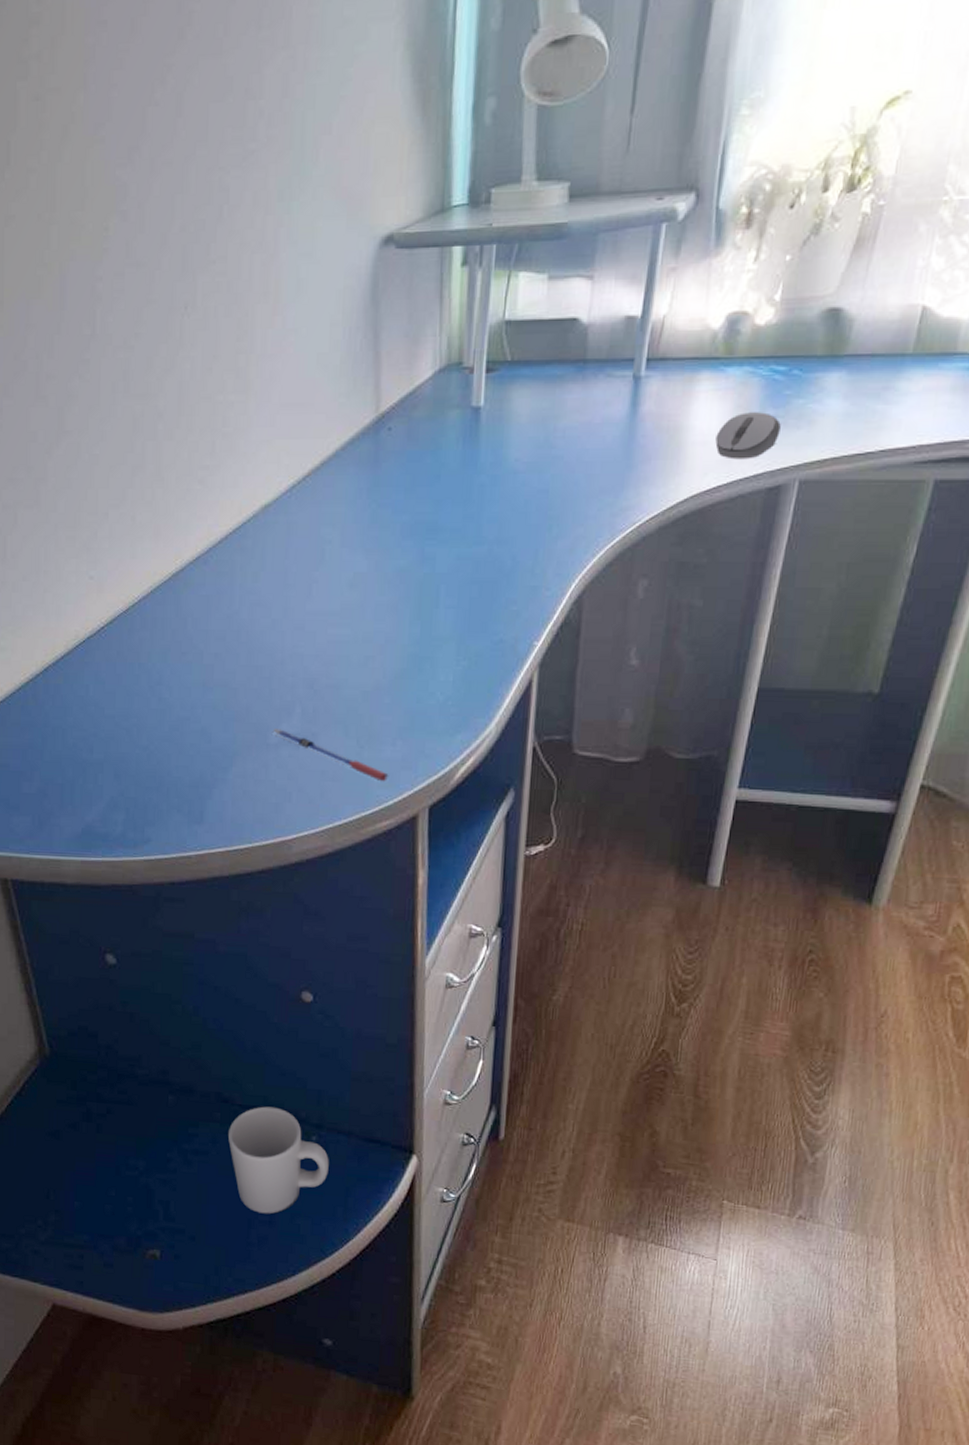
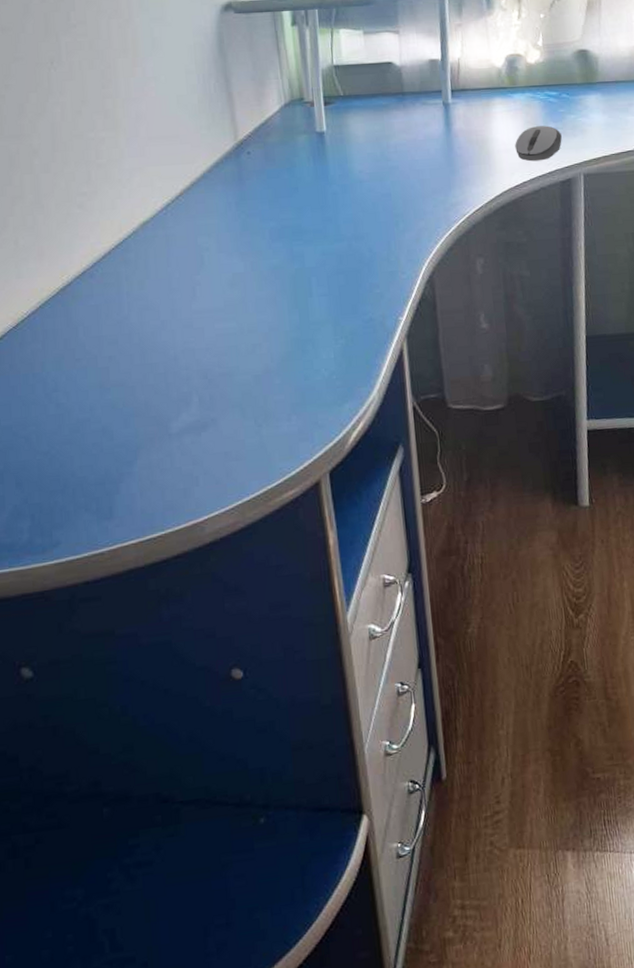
mug: present [227,1106,329,1215] -> none [171,795,282,918]
pen: present [272,729,389,782] -> none [173,418,289,456]

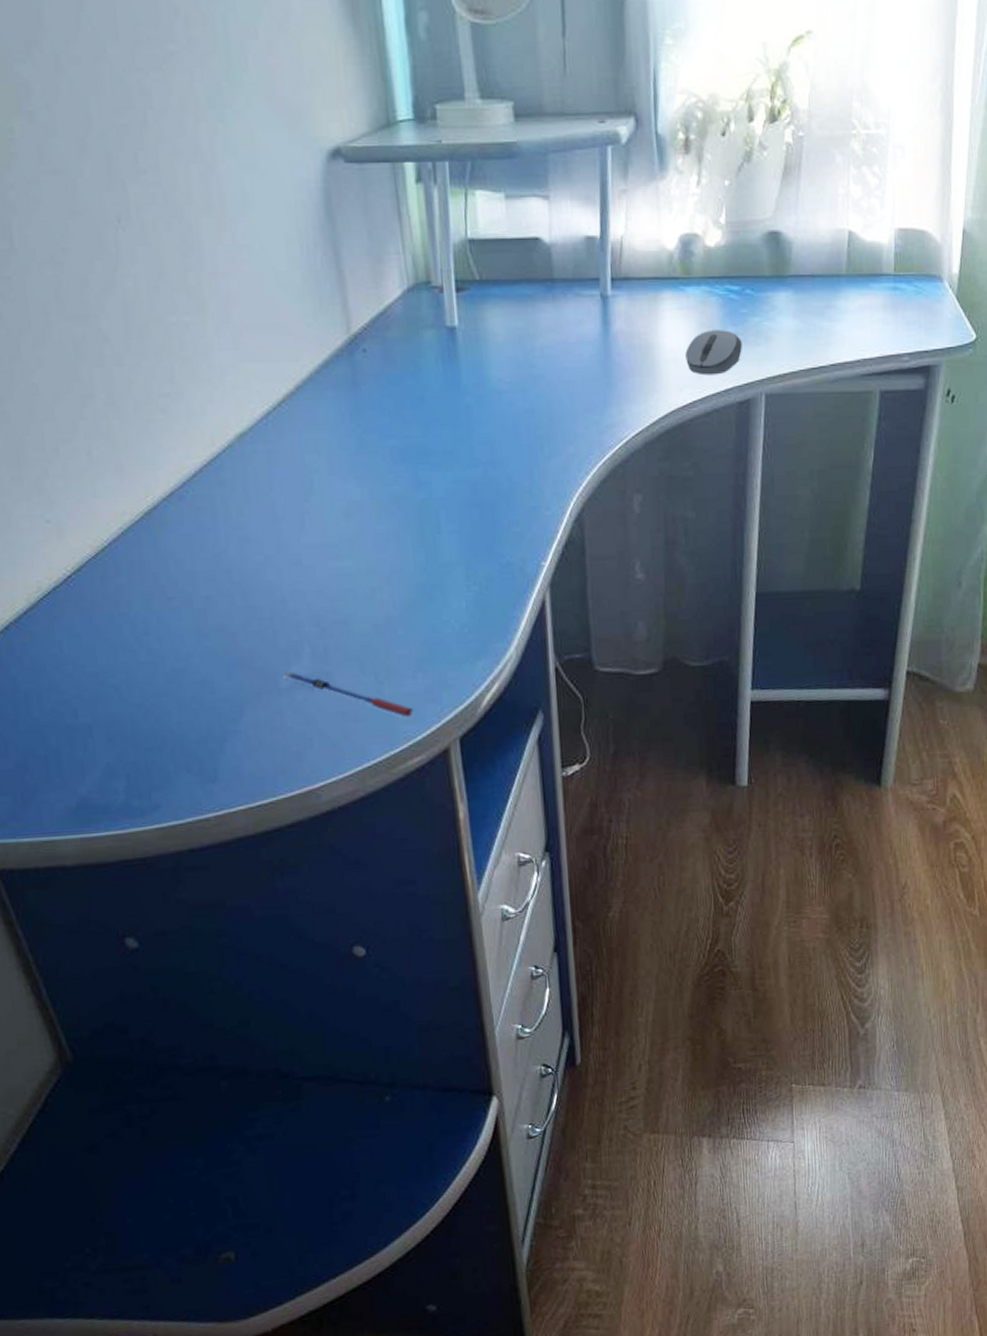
pen: none [173,418,289,456] -> present [282,671,414,718]

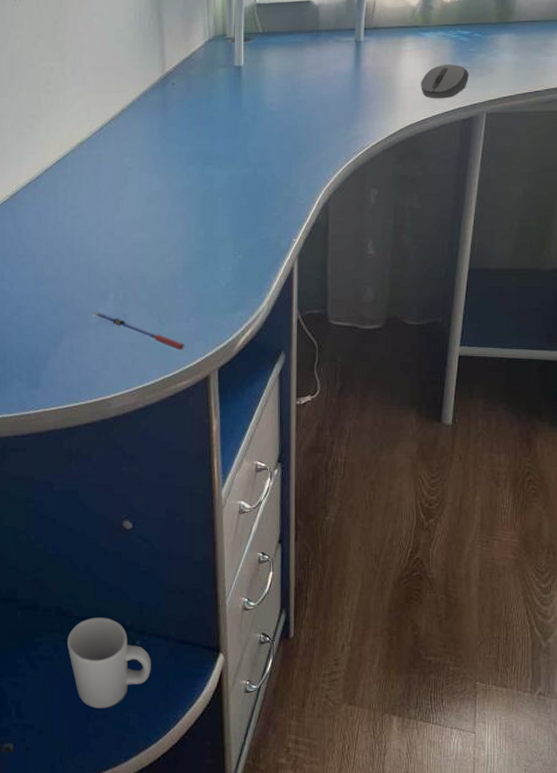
mug: none [292,1073,408,1189] -> present [67,617,151,709]

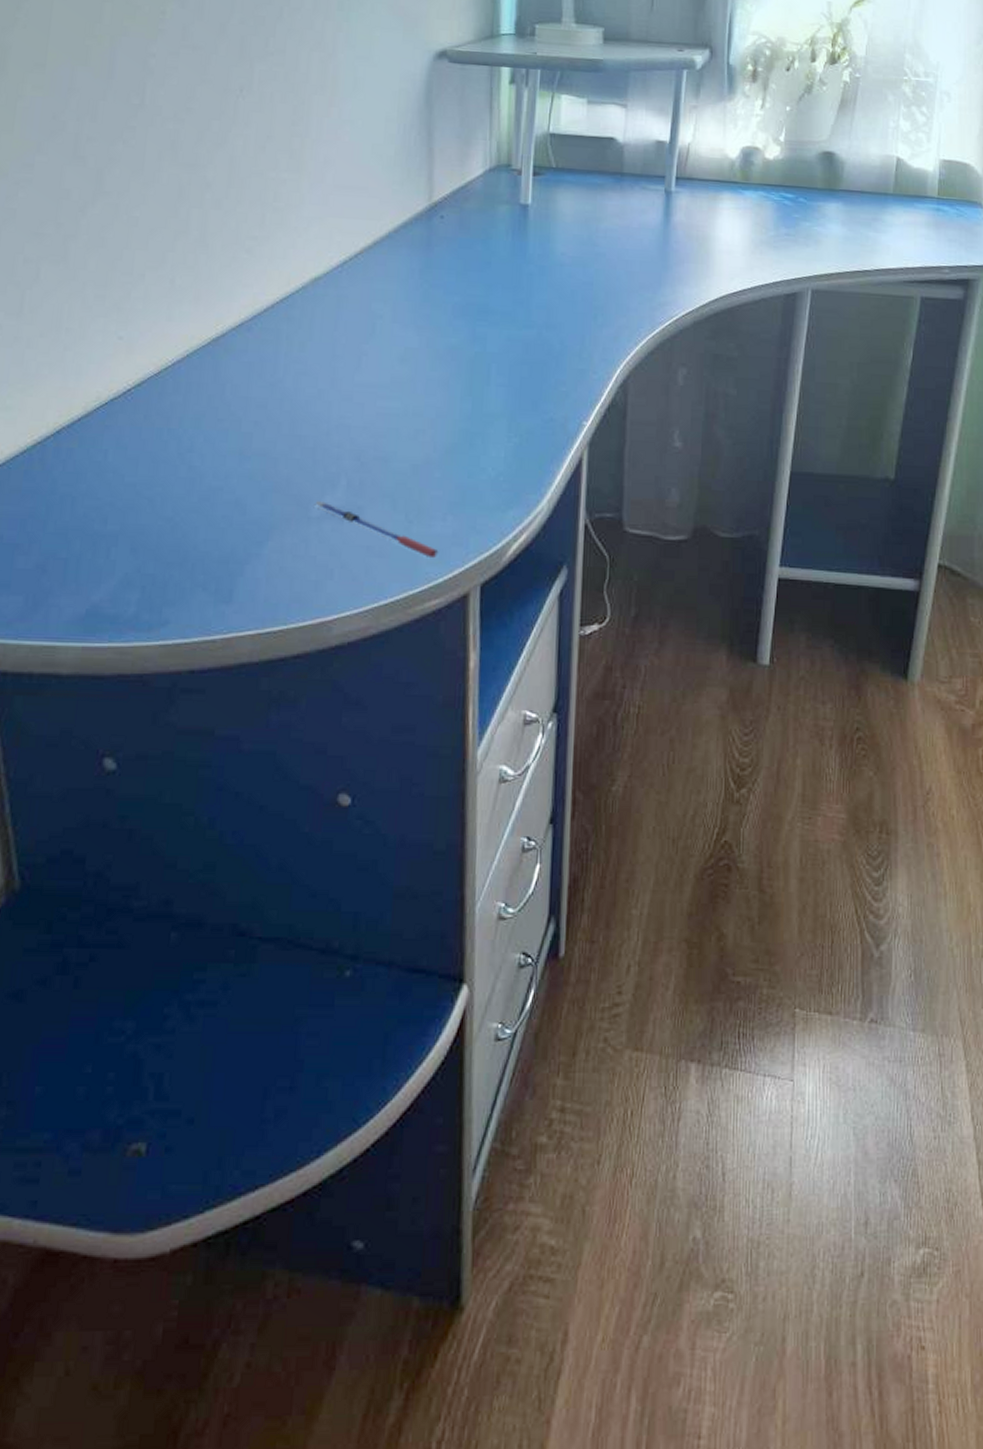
mug: present [67,617,151,709] -> none [242,937,365,1078]
computer mouse: present [421,64,469,99] -> none [739,229,793,269]

